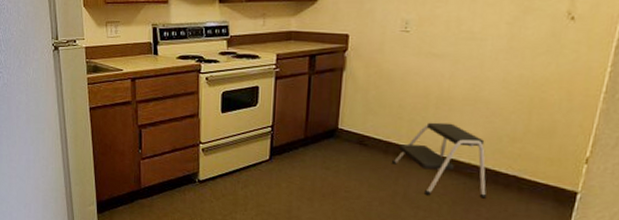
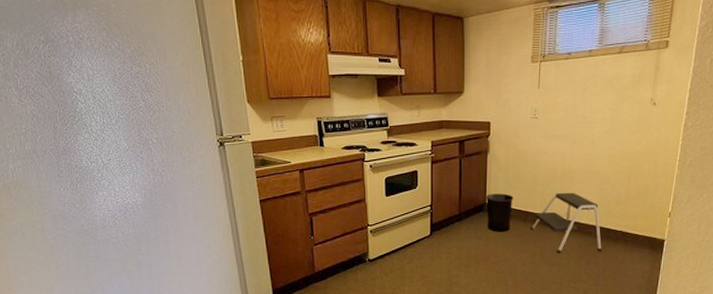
waste bin: none [337,118,373,164] -> present [485,193,514,232]

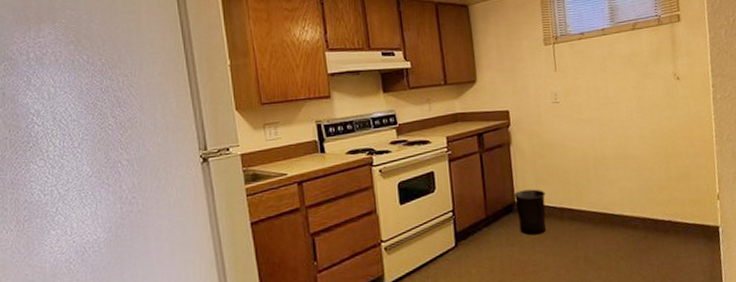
step stool: present [529,192,603,254] -> none [568,181,653,255]

